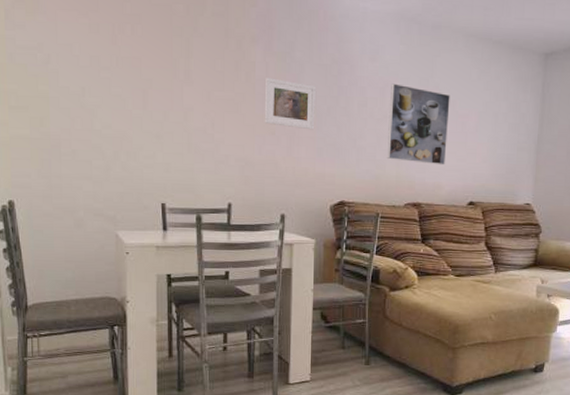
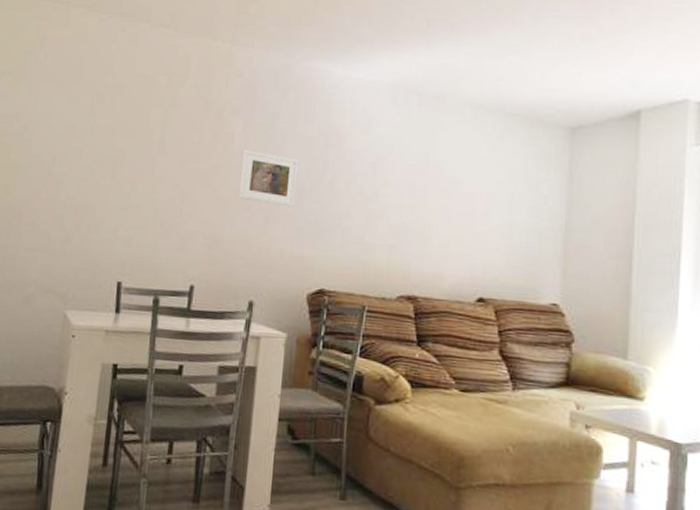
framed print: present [386,83,450,165] -> none [376,158,455,253]

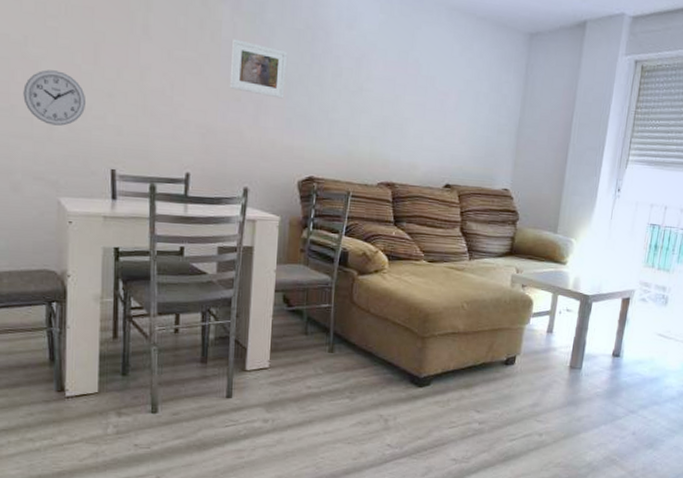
wall clock: none [45,186,101,239] -> present [23,69,87,126]

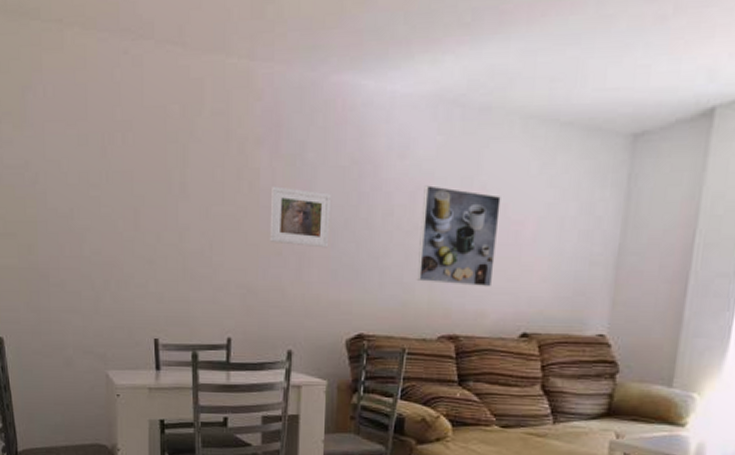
wall clock: present [23,69,87,126] -> none [71,241,129,297]
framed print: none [360,54,430,145] -> present [416,185,501,287]

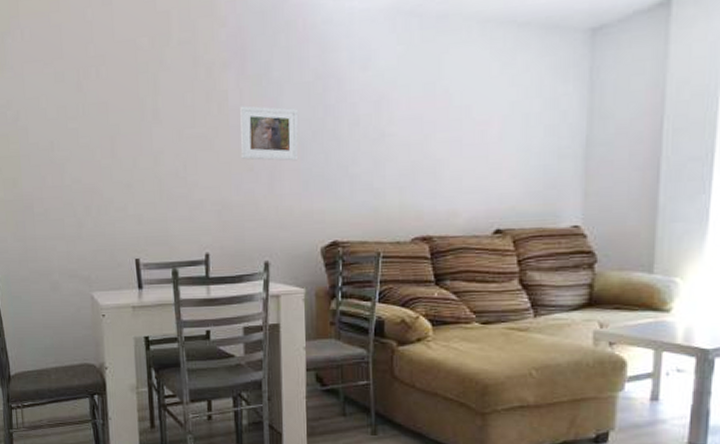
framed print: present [416,185,501,287] -> none [386,93,464,188]

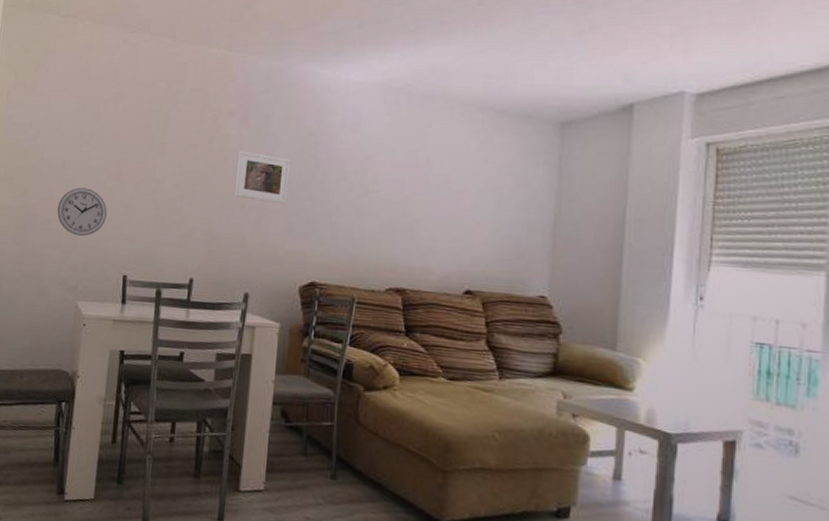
wall clock: none [53,169,108,223] -> present [57,187,107,236]

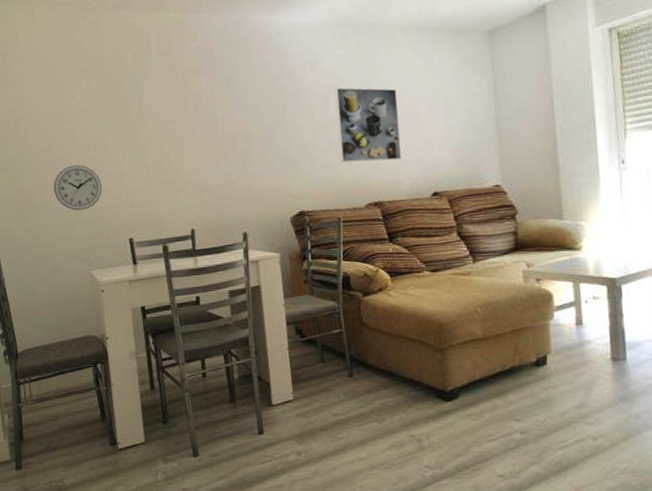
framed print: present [234,150,291,204] -> none [213,103,266,148]
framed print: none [366,156,443,247] -> present [334,87,402,163]

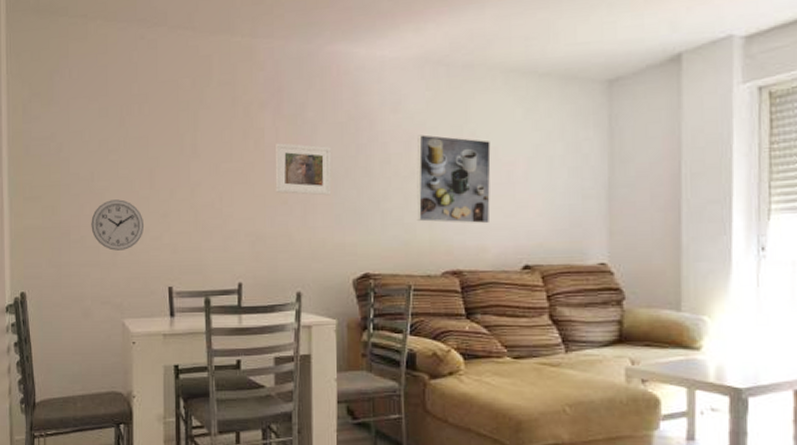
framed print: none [213,103,266,148] -> present [275,143,332,196]

